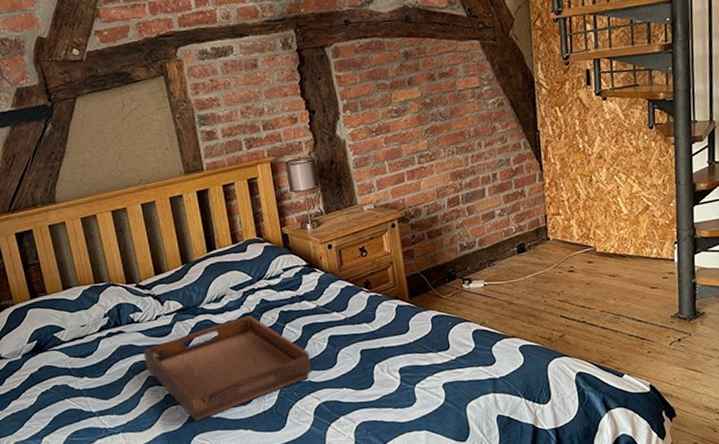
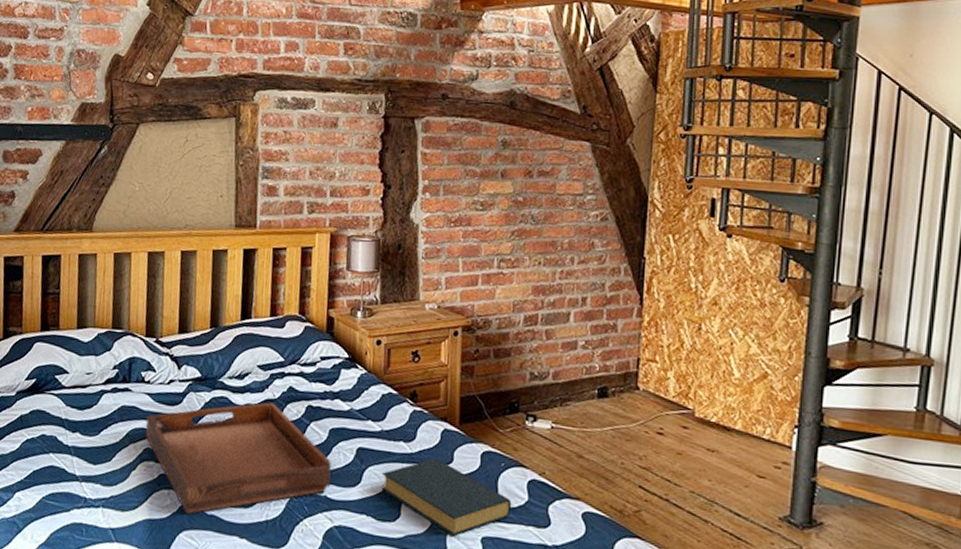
hardback book: none [353,330,463,389] -> present [381,458,512,536]

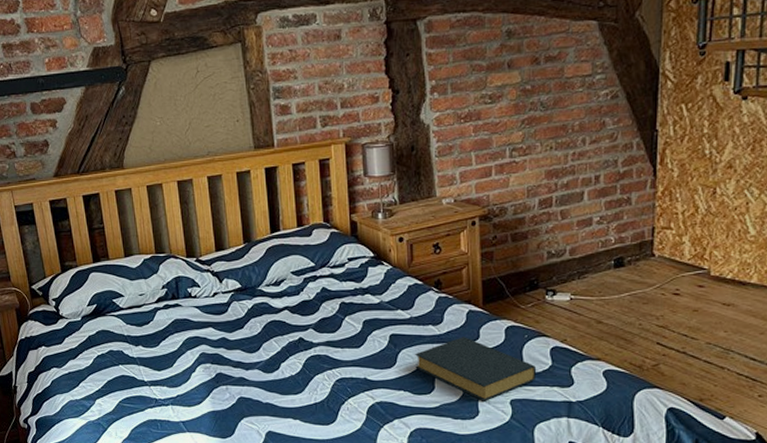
serving tray: present [145,402,332,514] -> none [198,303,369,404]

